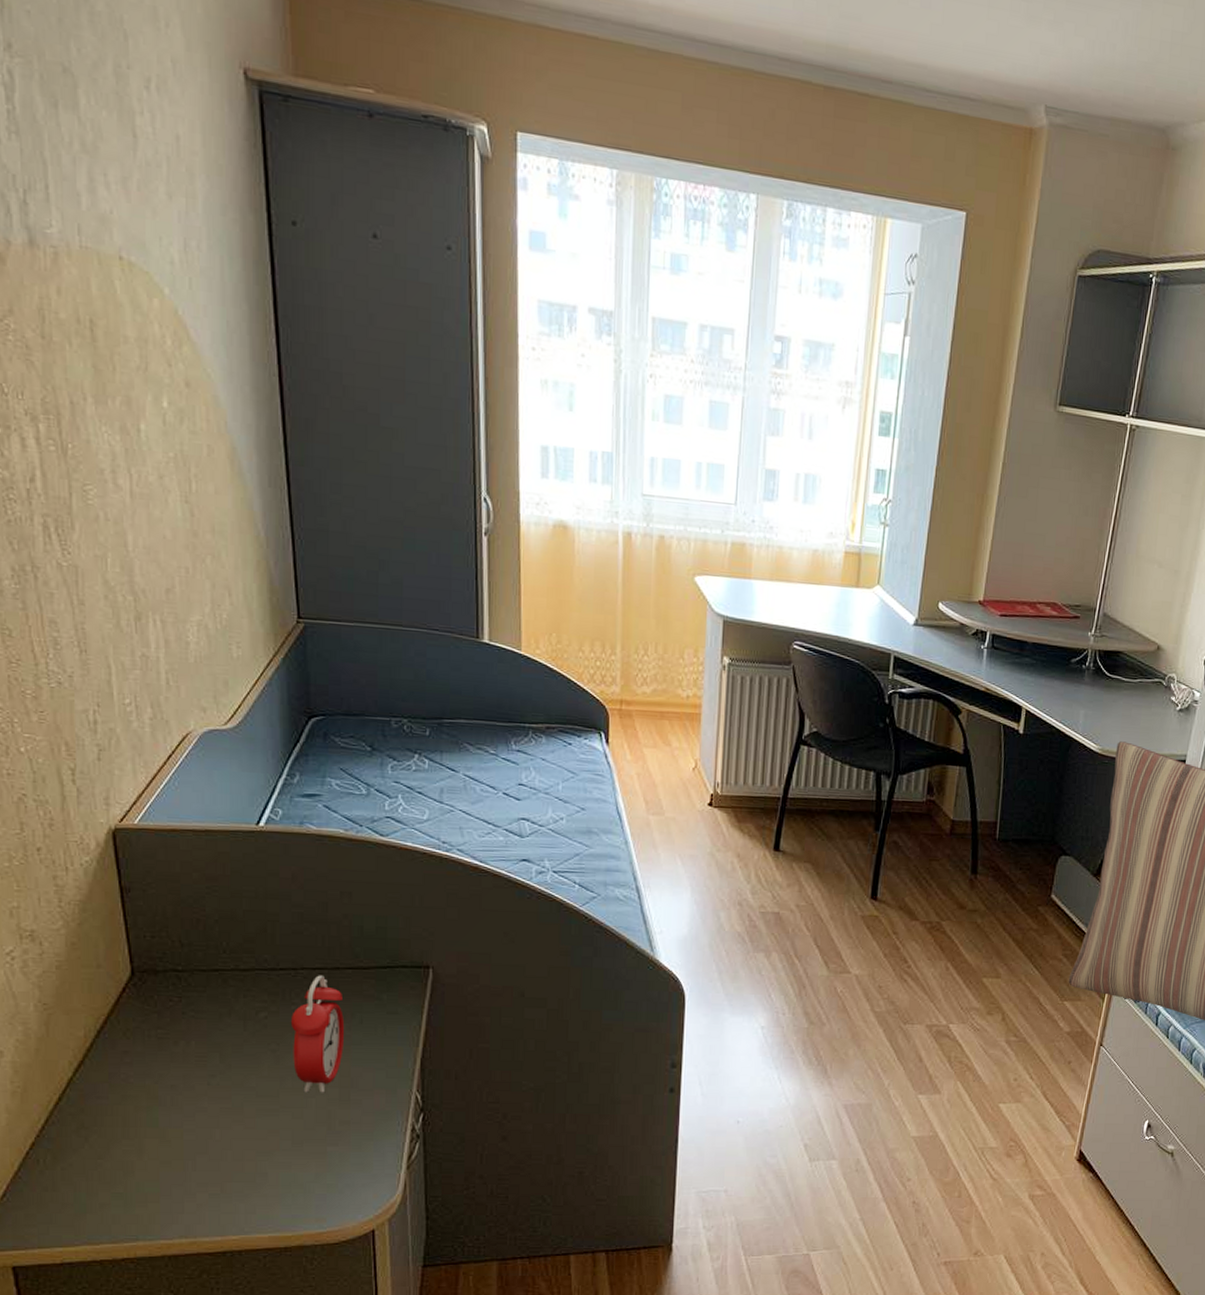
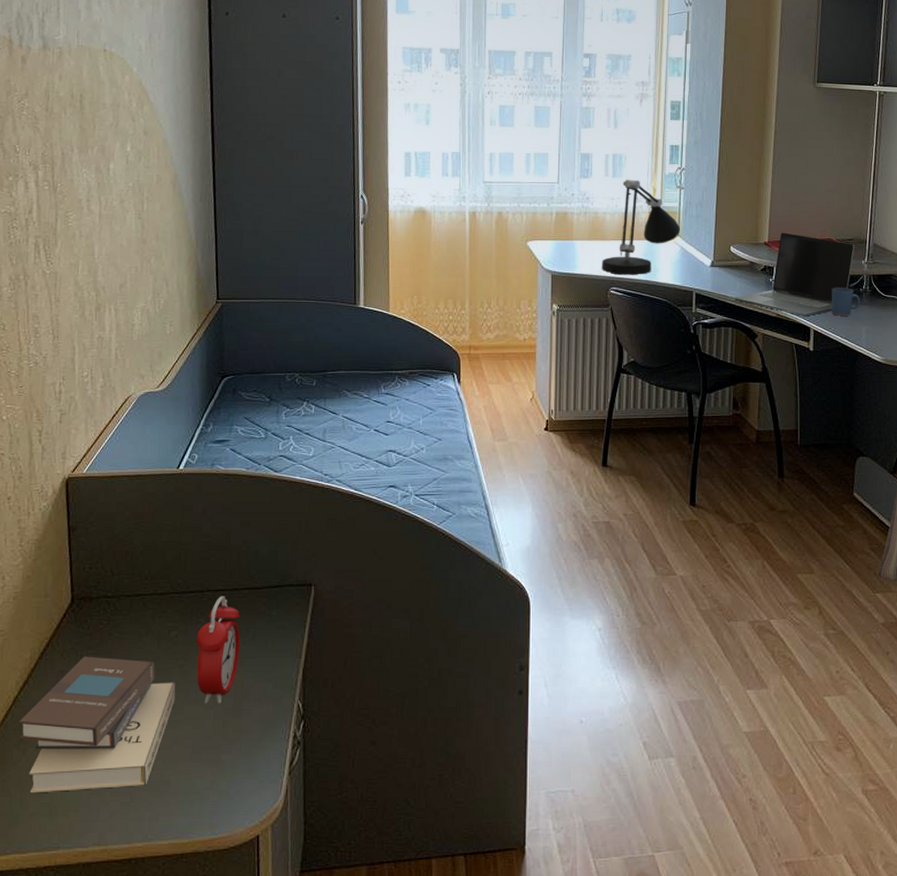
books: none [76,1036,269,1183] -> present [18,656,176,793]
desk lamp: none [784,507,882,628] -> present [602,179,681,274]
laptop: none [938,590,1082,694] -> present [734,232,854,317]
mug: none [1047,662,1082,696] -> present [831,288,860,316]

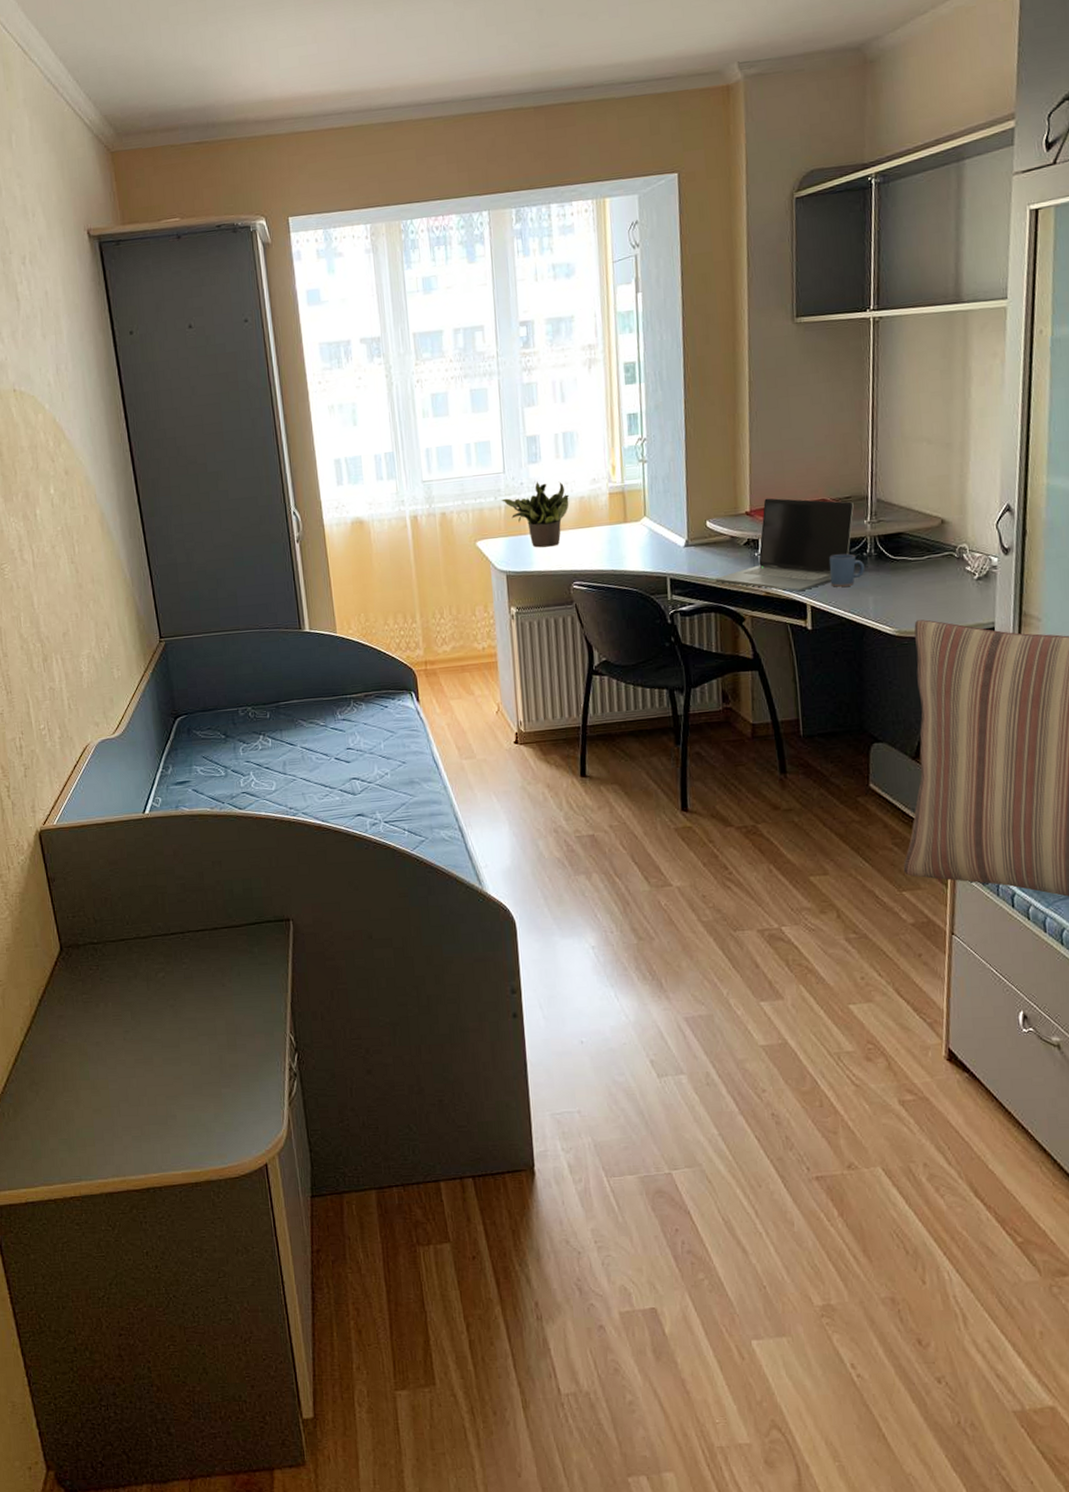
books: present [18,656,176,793] -> none [28,1000,171,1131]
alarm clock: present [196,596,241,704] -> none [183,936,227,1041]
potted plant: none [553,194,614,254] -> present [501,481,570,548]
desk lamp: present [602,179,681,274] -> none [561,458,647,567]

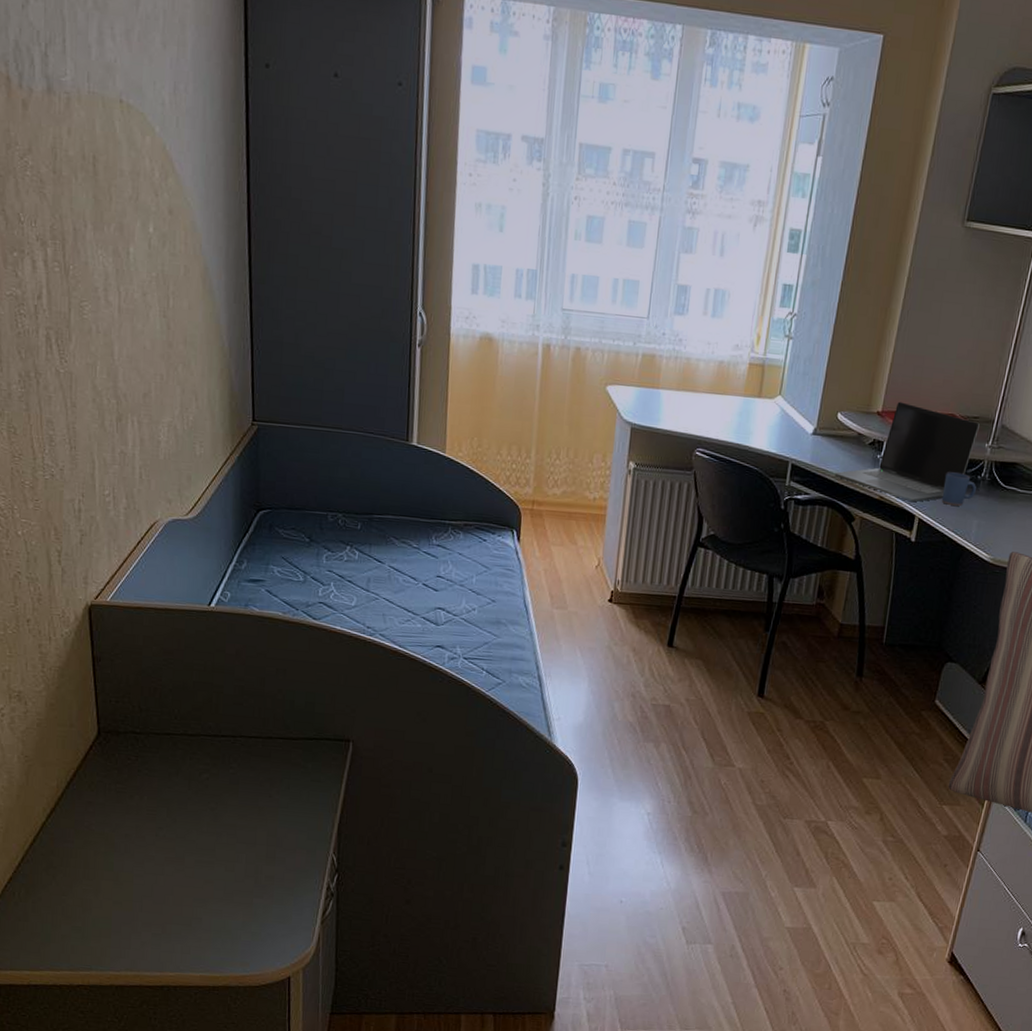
potted plant: present [501,481,570,548] -> none [640,335,710,407]

